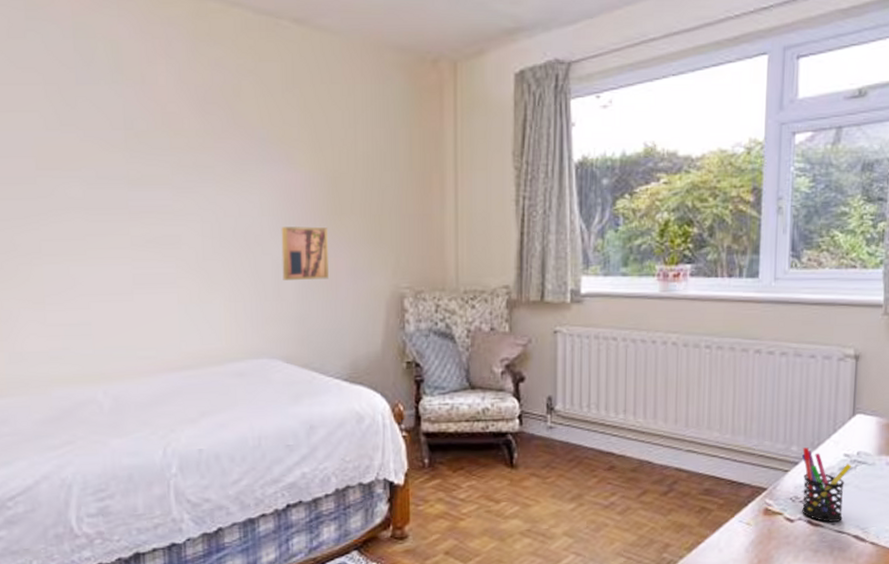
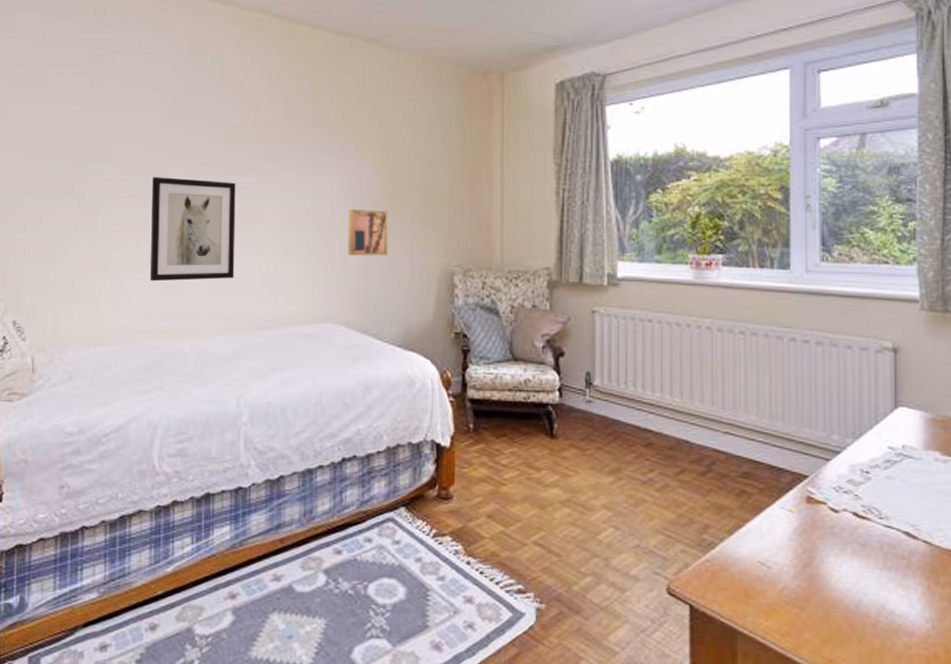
wall art: none [40,194,151,320] -> present [149,177,236,282]
pen holder: present [801,447,852,522] -> none [843,437,898,516]

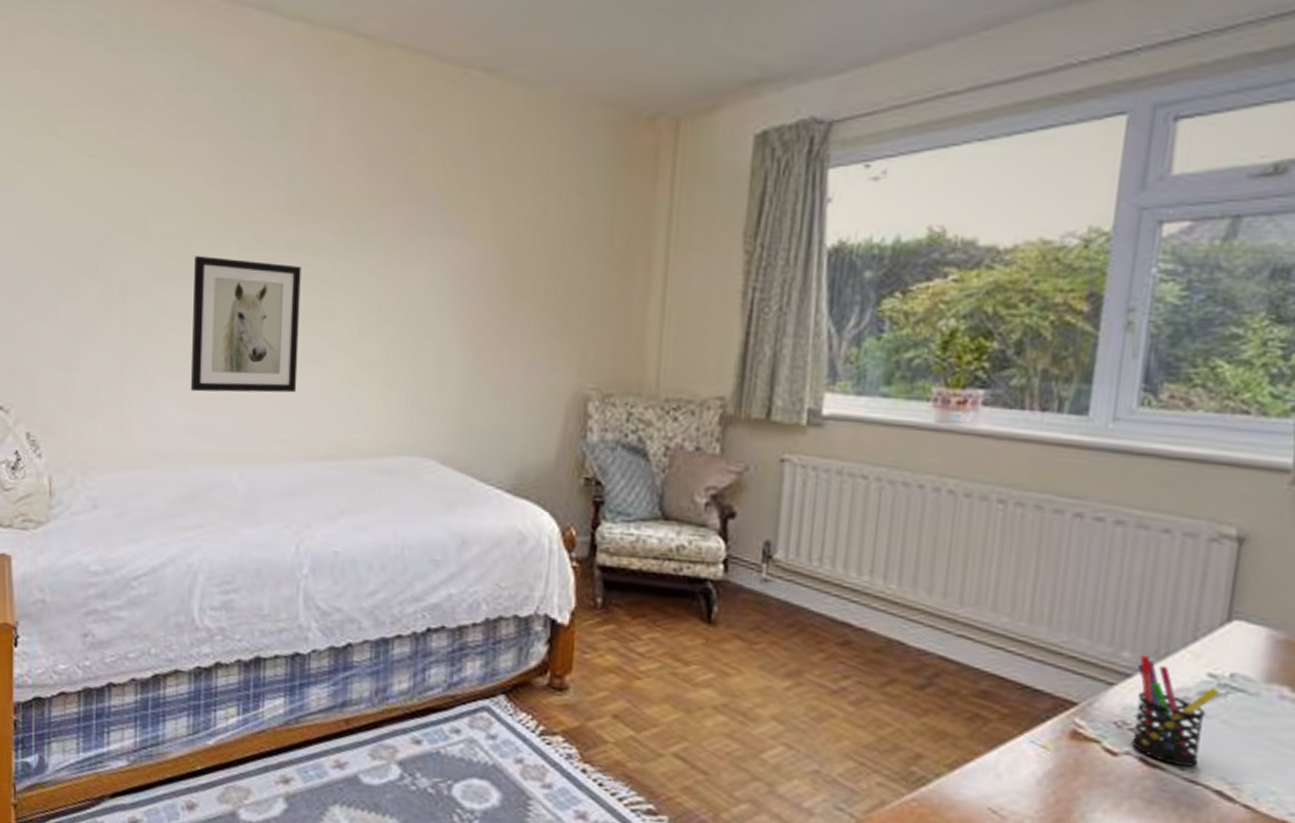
wall art: present [348,209,388,256] -> none [445,307,503,371]
pen holder: none [843,437,898,516] -> present [1131,655,1220,767]

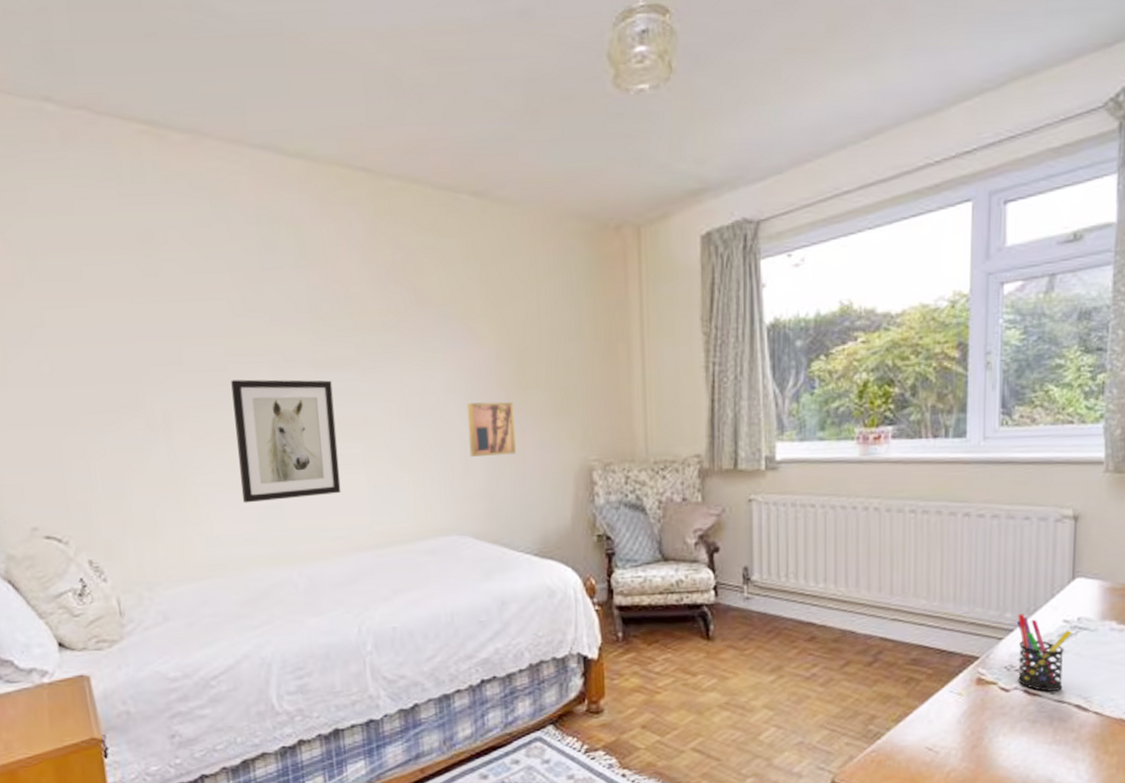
wall art: none [445,307,503,371] -> present [466,402,516,457]

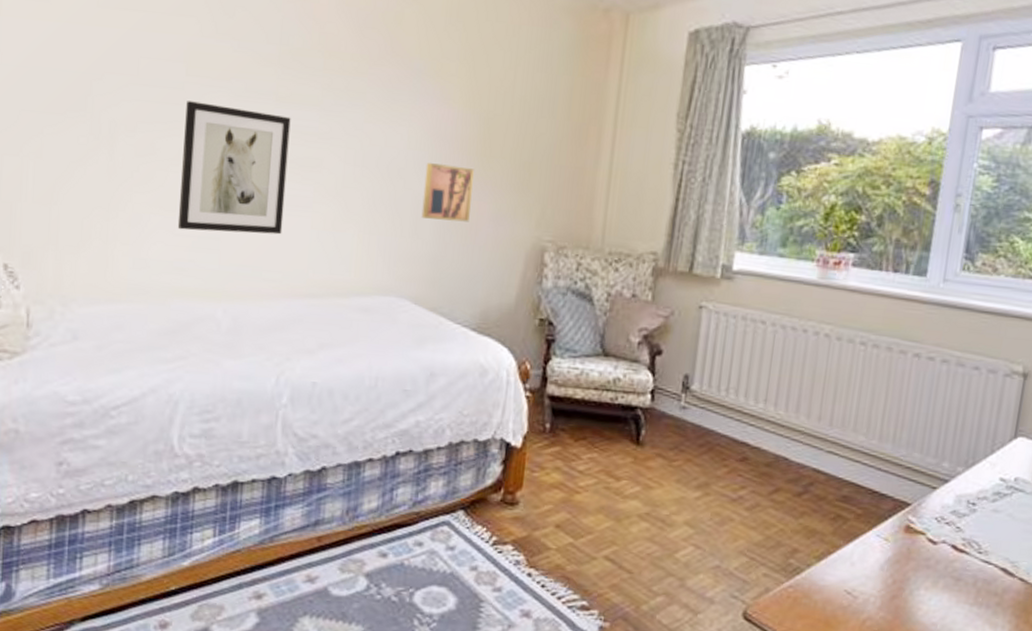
pen holder: present [1016,614,1072,692] -> none [947,465,1008,551]

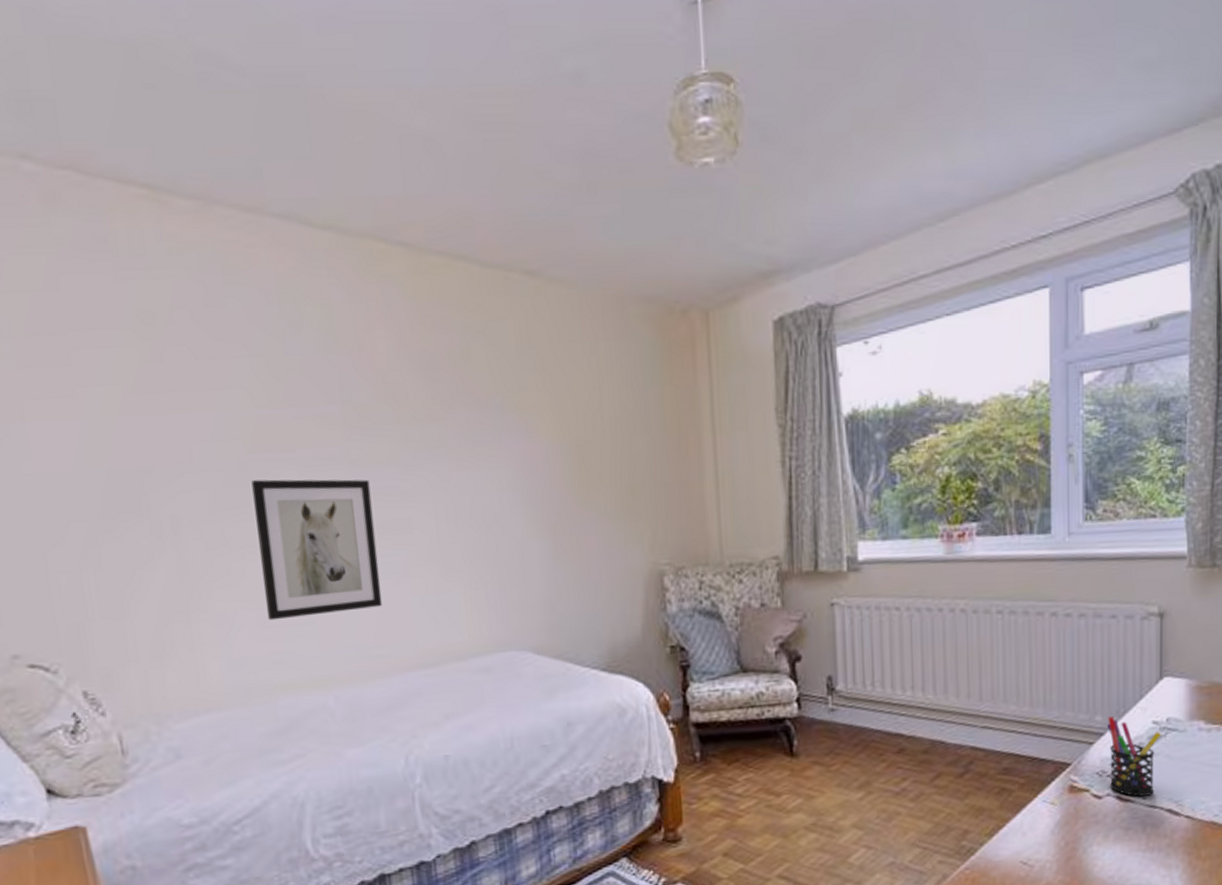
wall art: present [421,163,474,222] -> none [523,501,579,563]
pen holder: none [947,465,1008,551] -> present [1106,716,1162,797]

